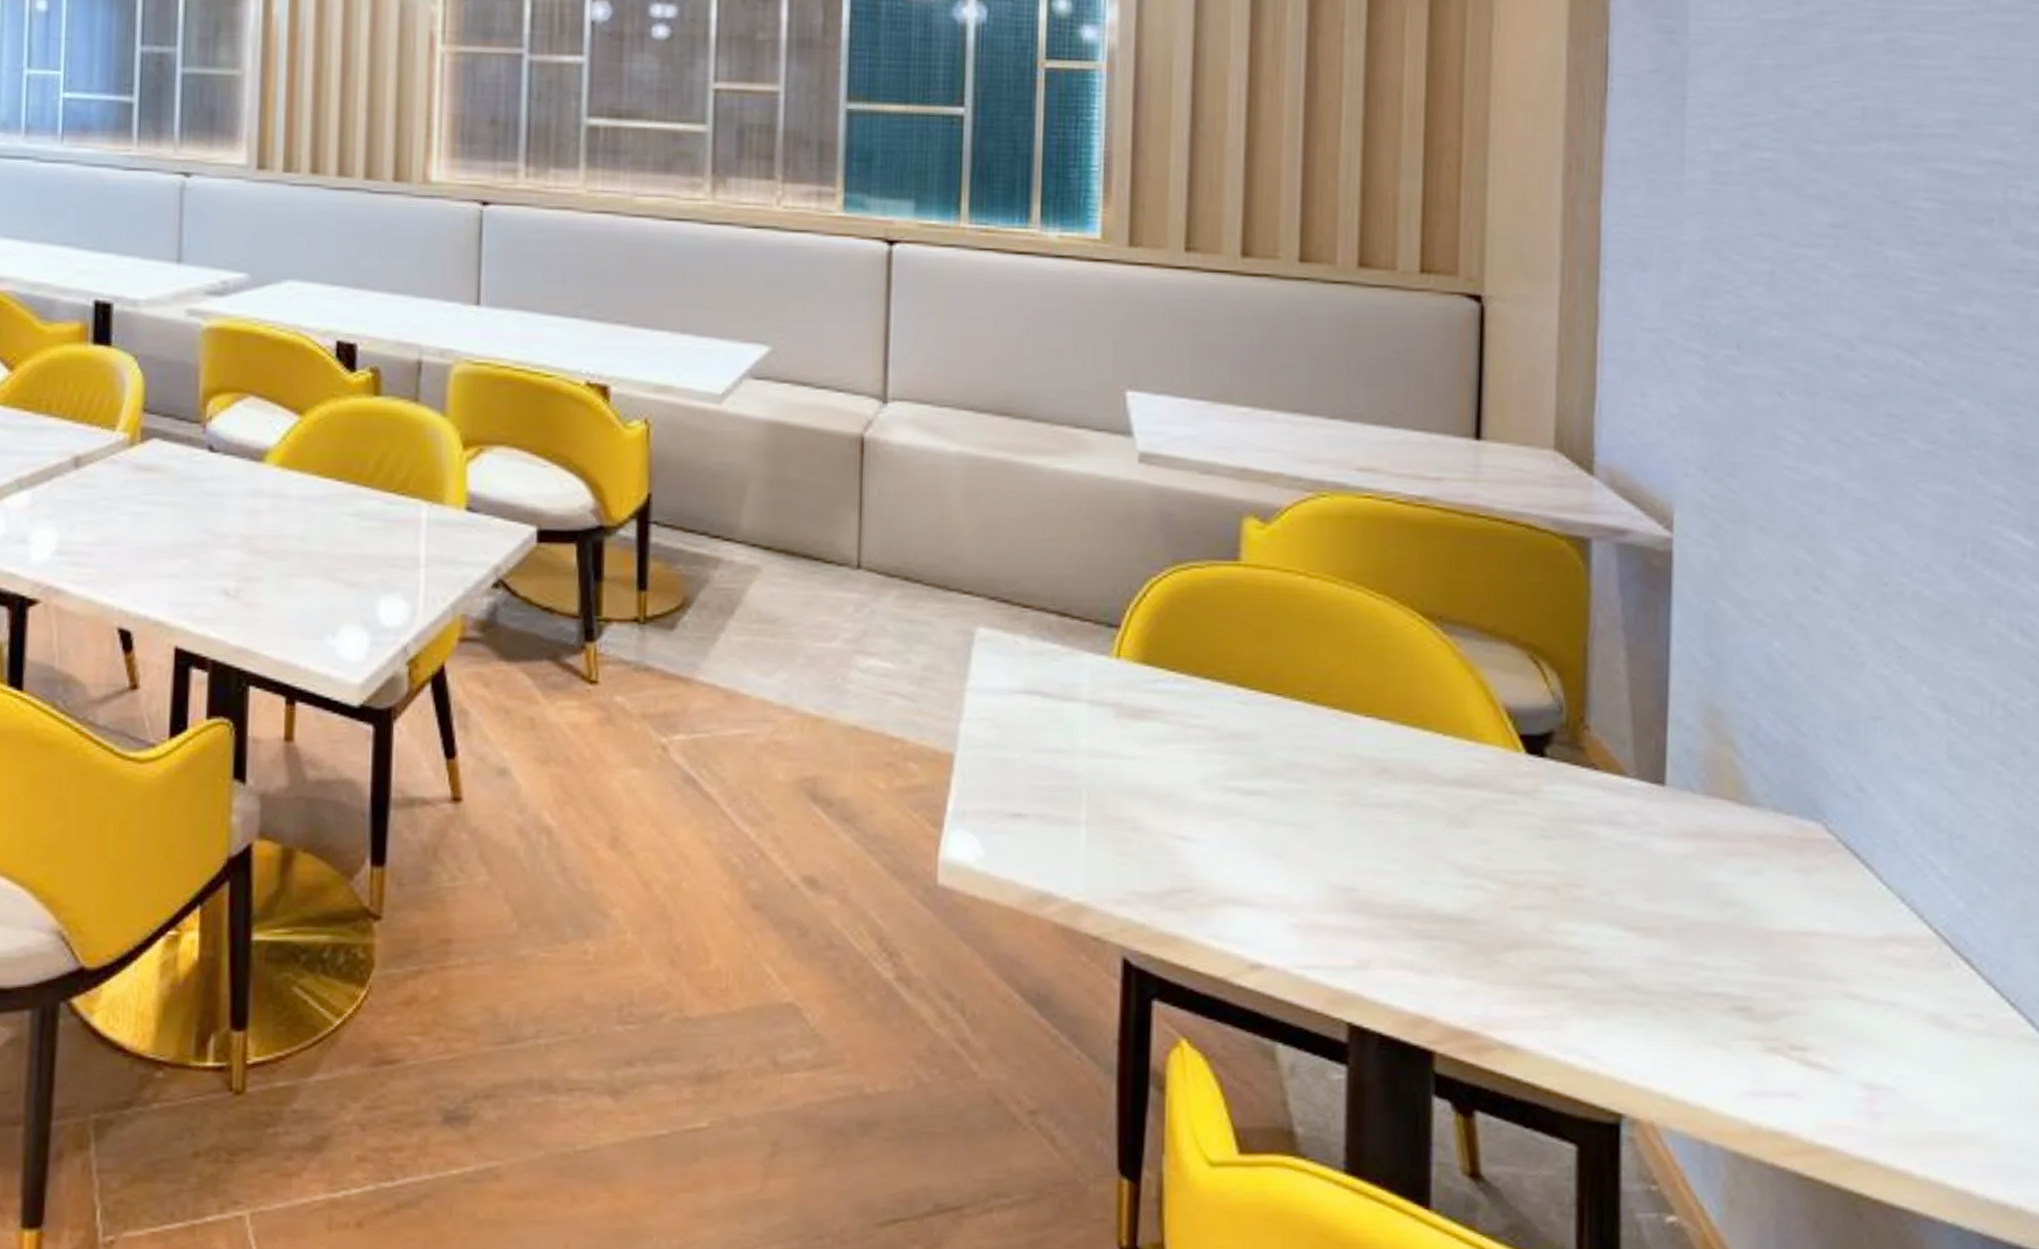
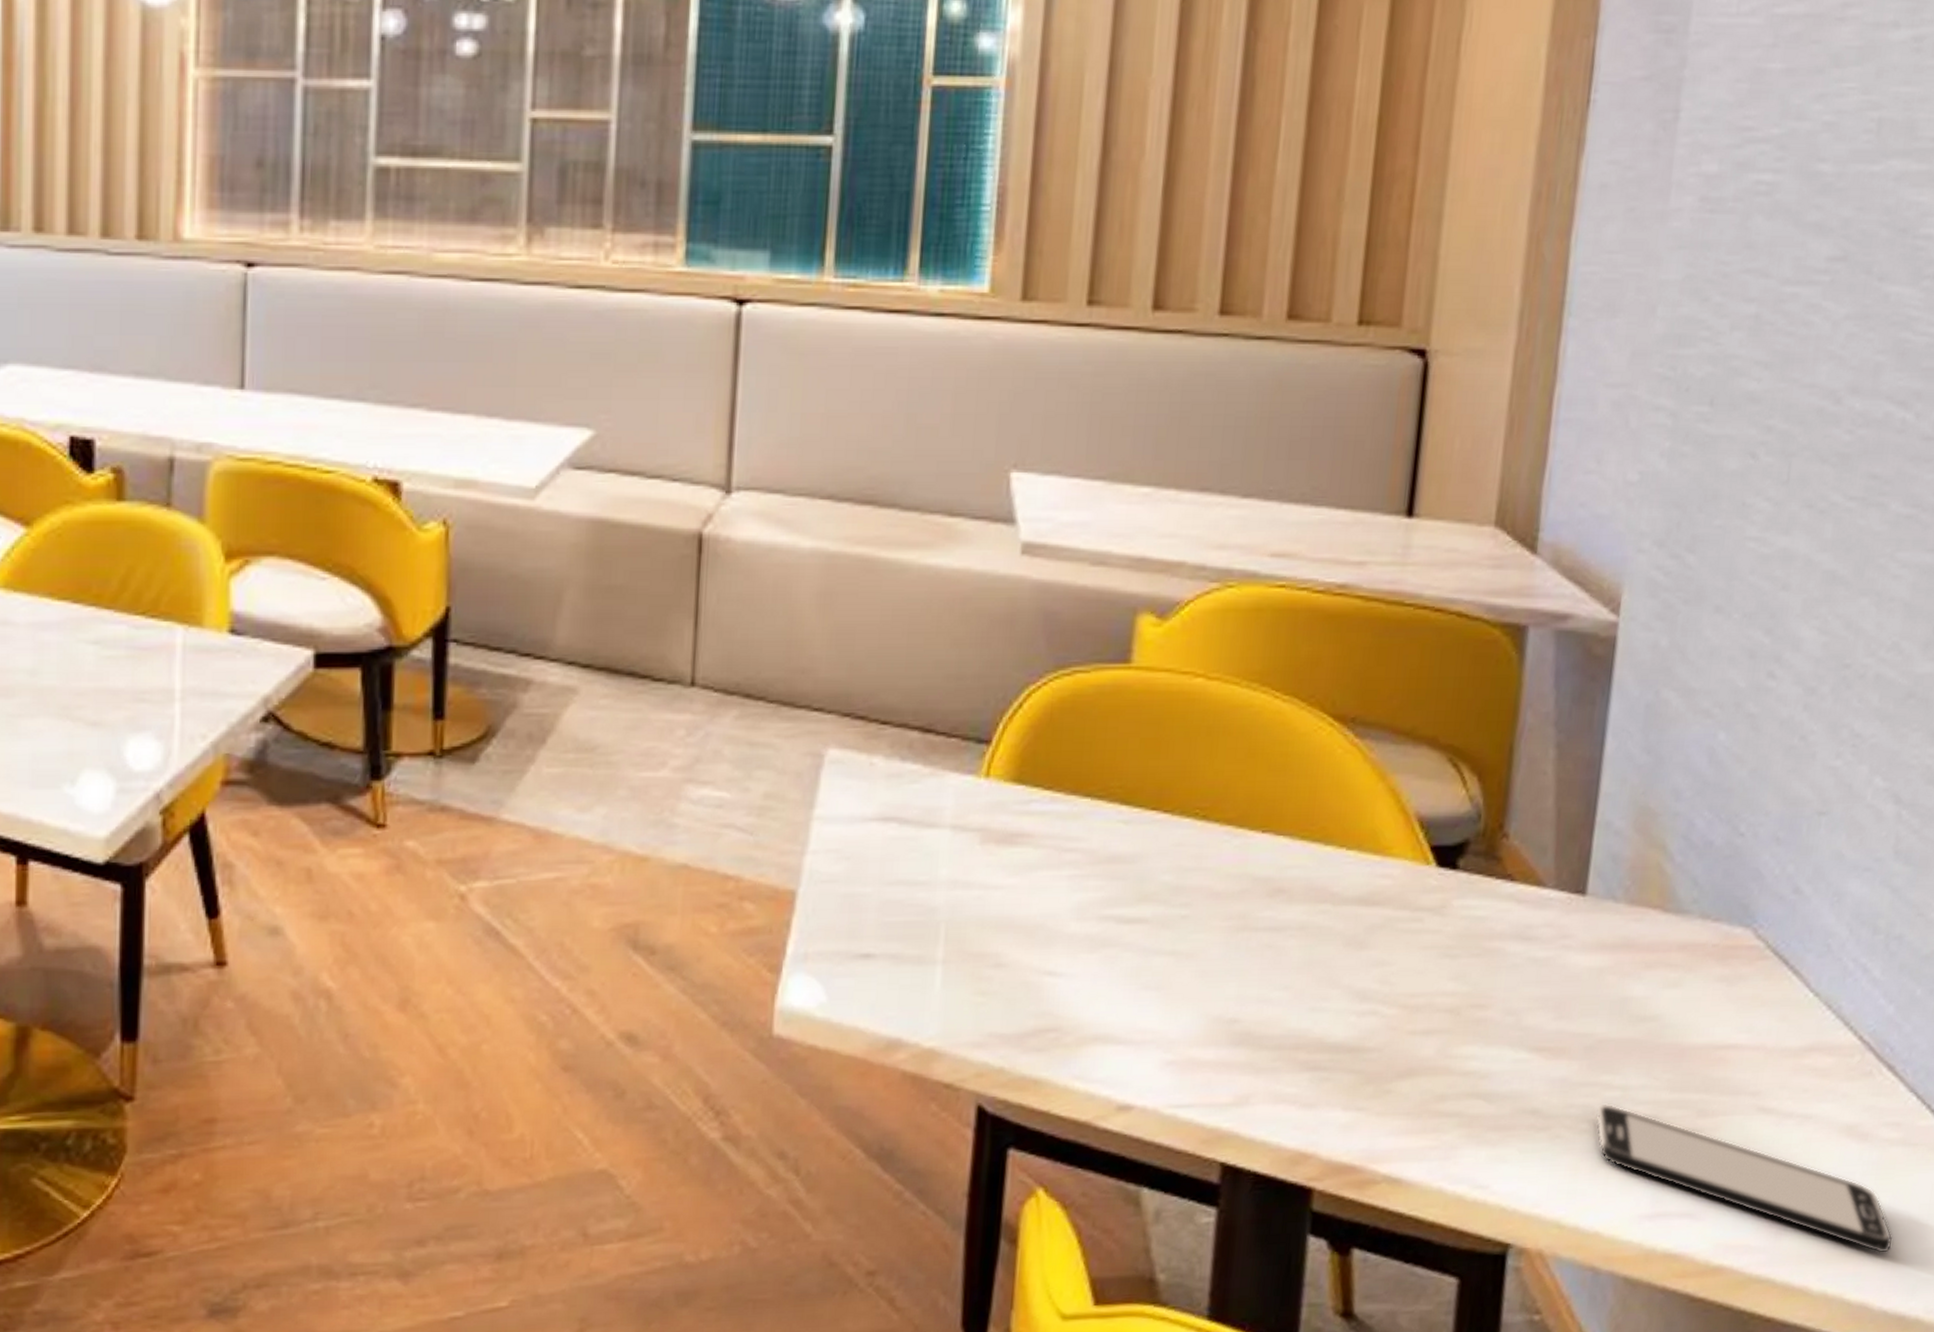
smartphone: none [1693,983,1988,1142] -> present [1596,1103,1893,1254]

